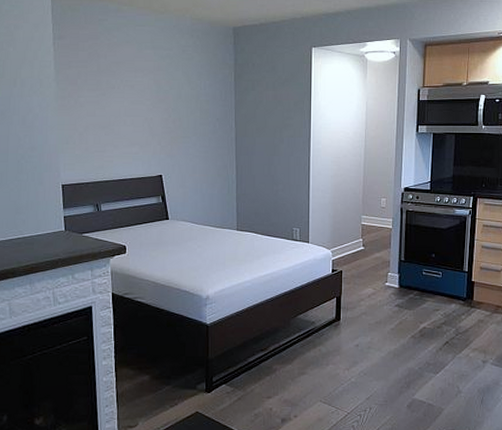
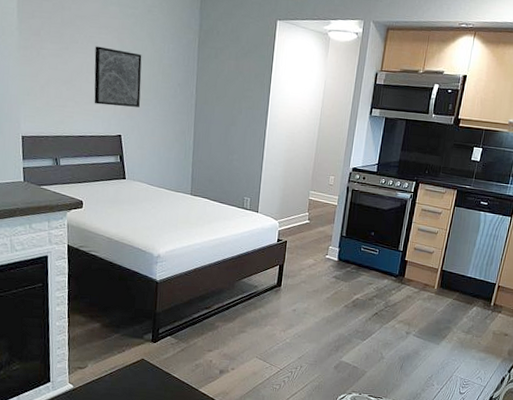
wall art: none [131,89,180,147] -> present [94,46,142,107]

